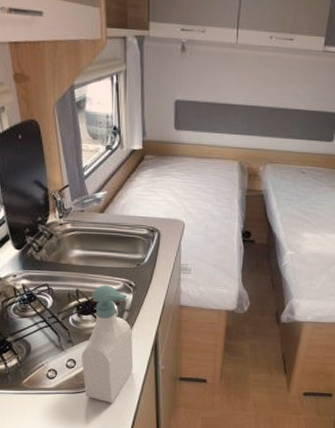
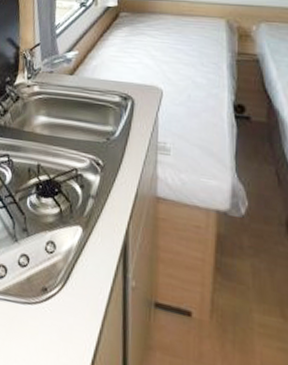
soap bottle: present [82,285,134,403] -> none [35,161,98,327]

